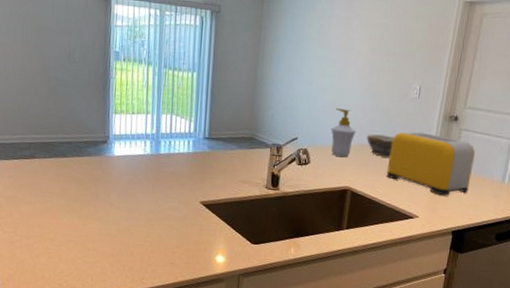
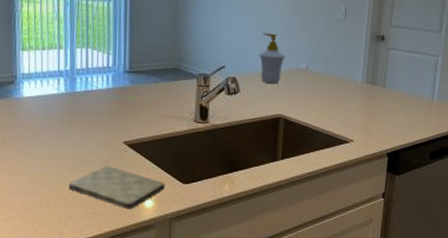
cutting board: none [150,222,236,262] -> present [68,166,165,209]
bowl: present [367,134,394,157] -> none [296,58,323,81]
toaster: present [387,132,476,196] -> none [319,53,404,117]

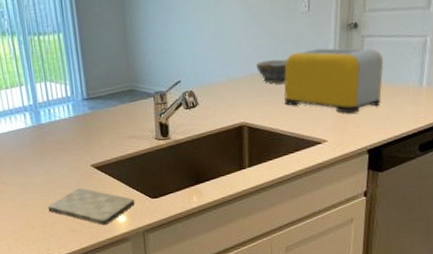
soap bottle: present [259,33,285,84] -> none [215,39,244,93]
bowl: none [296,58,323,81] -> present [256,59,287,84]
toaster: none [319,53,404,117] -> present [284,48,384,114]

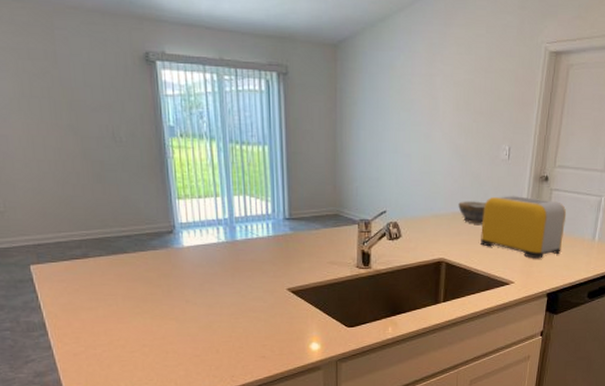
cutting board: present [48,188,135,225] -> none [236,312,330,352]

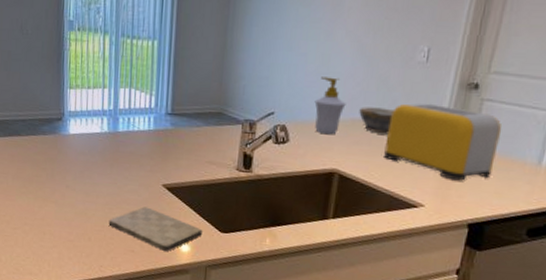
cutting board: none [236,312,330,352] -> present [108,206,203,251]
soap bottle: none [420,176,447,228] -> present [314,77,346,135]

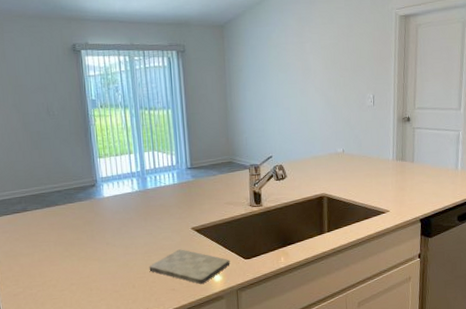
soap bottle: present [314,77,346,135] -> none [301,123,324,168]
bowl: present [359,107,394,135] -> none [334,142,358,162]
toaster: present [384,103,502,181] -> none [355,135,430,189]

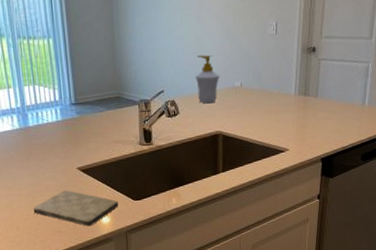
soap bottle: none [301,123,324,168] -> present [195,54,220,104]

